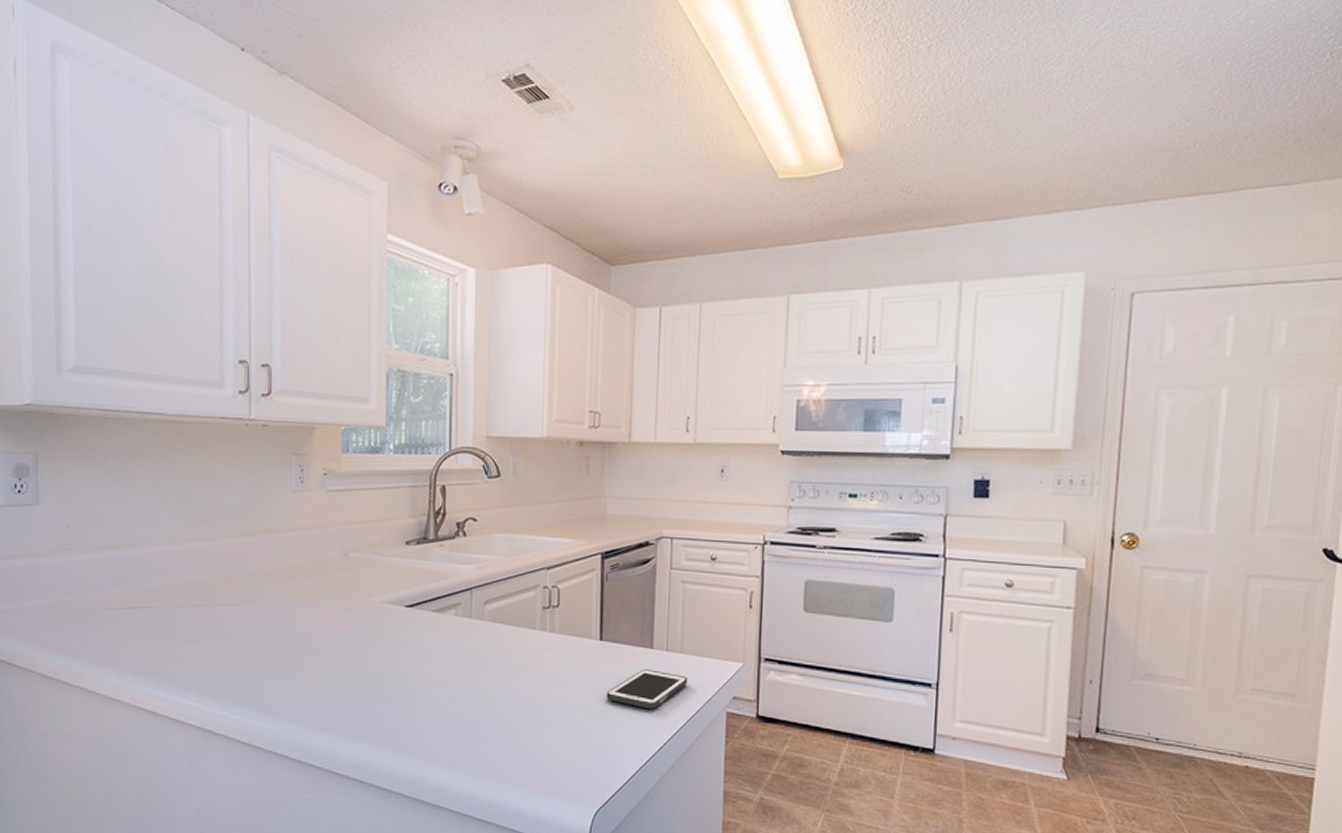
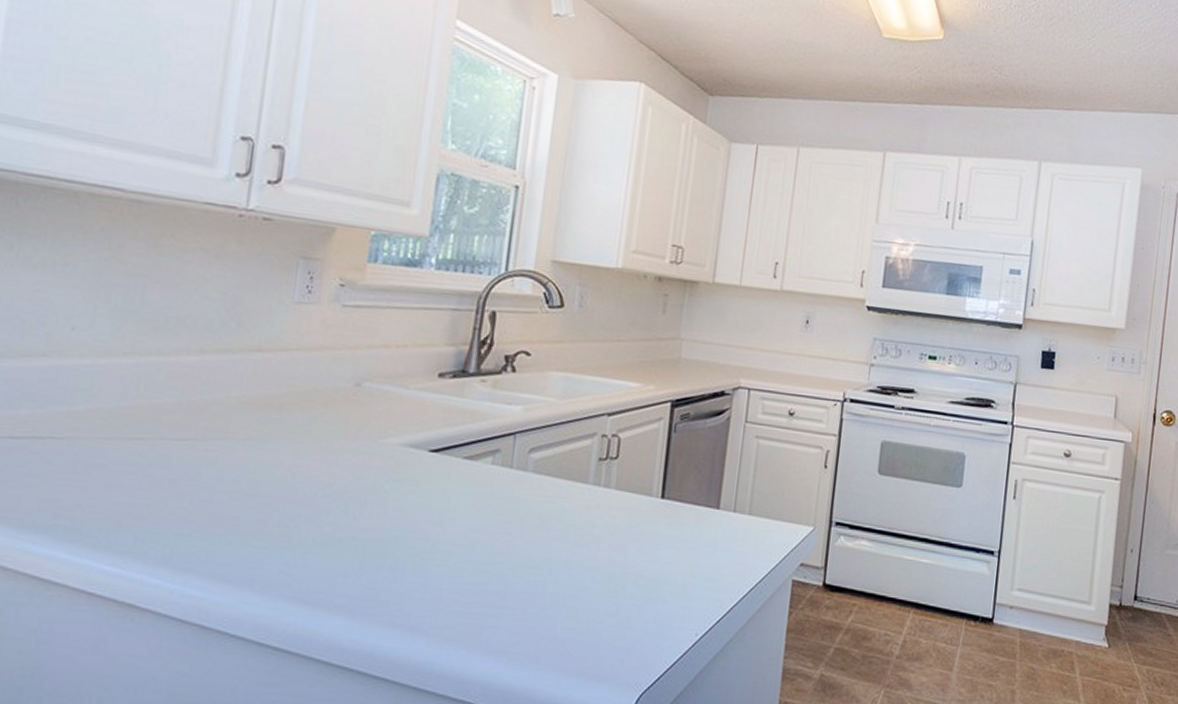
cell phone: present [606,669,688,709] -> none [662,532,755,576]

